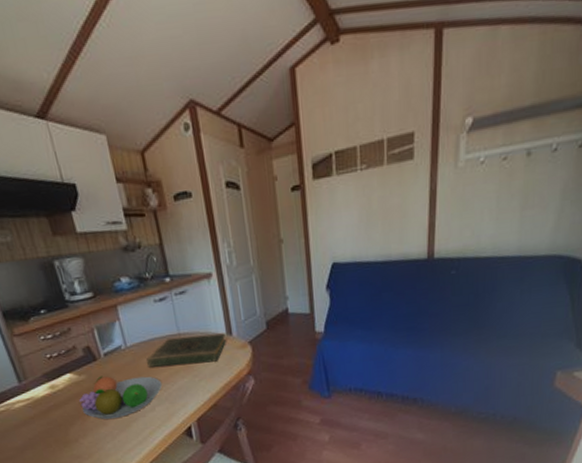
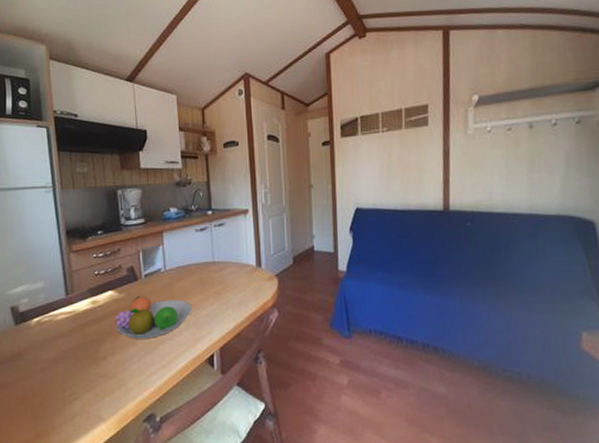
book: present [146,333,227,368] -> none [182,264,256,292]

